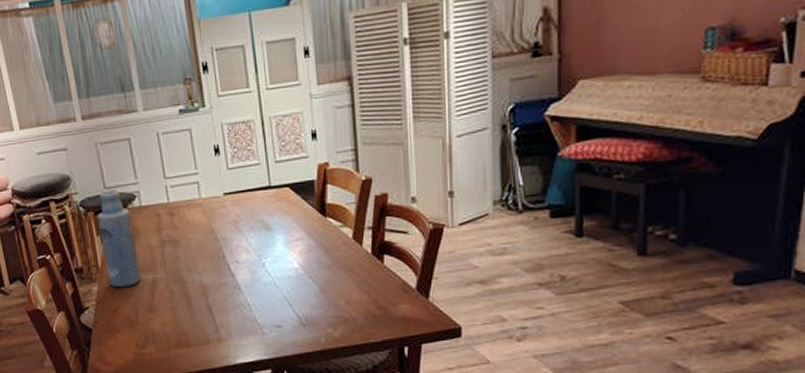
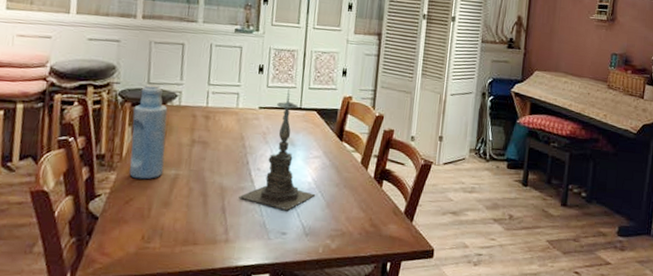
candle holder: none [222,165,306,302] -> present [238,87,316,210]

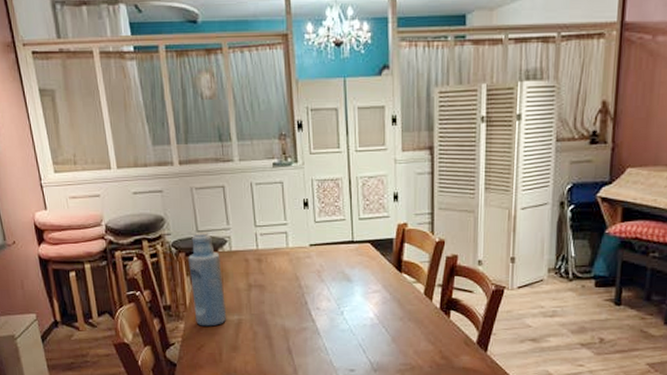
candle holder: present [238,87,316,210] -> none [302,220,380,347]

